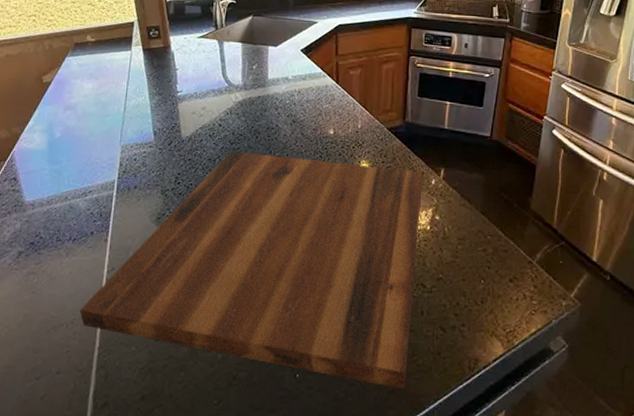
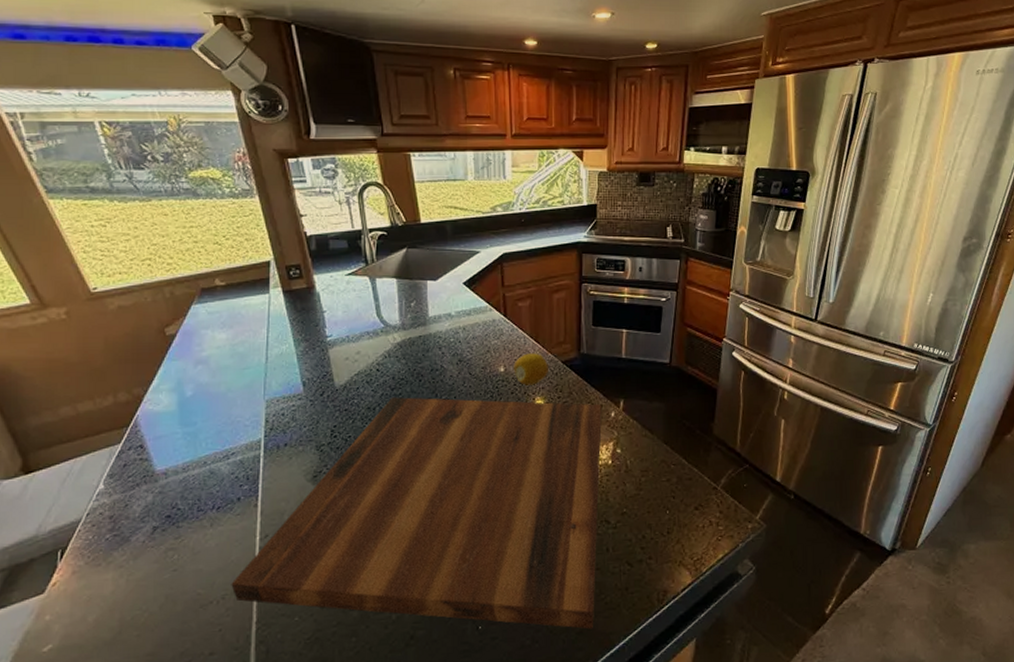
fruit: none [342,118,376,149] -> present [513,353,549,385]

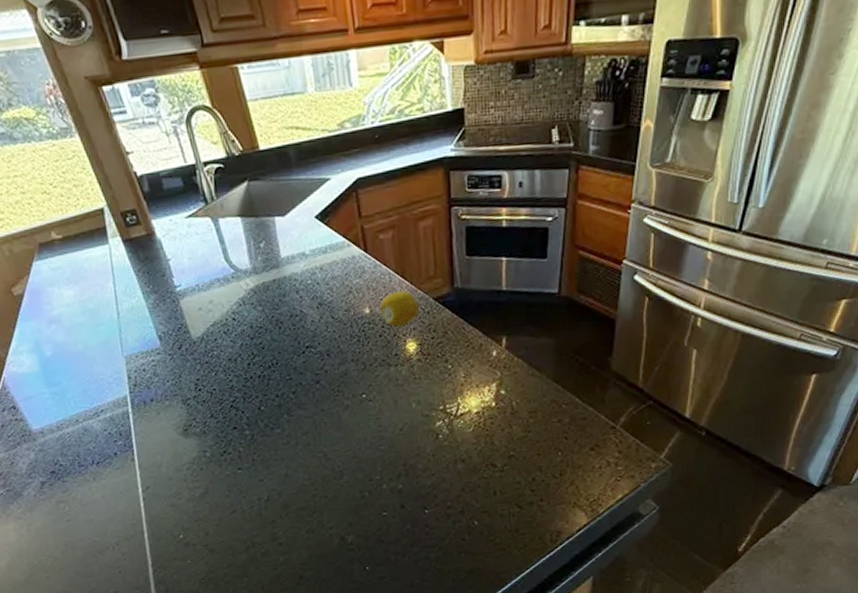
cutting board: present [231,397,602,629] -> none [122,343,484,569]

